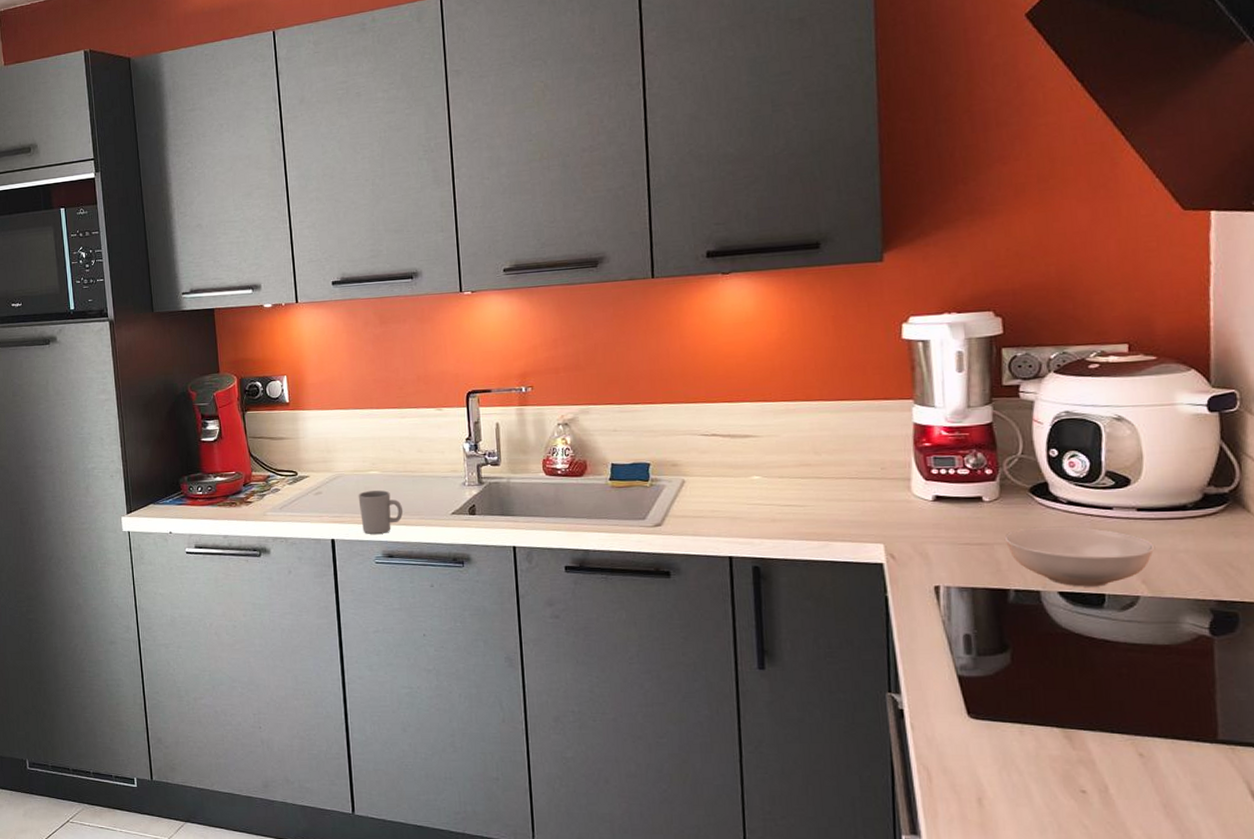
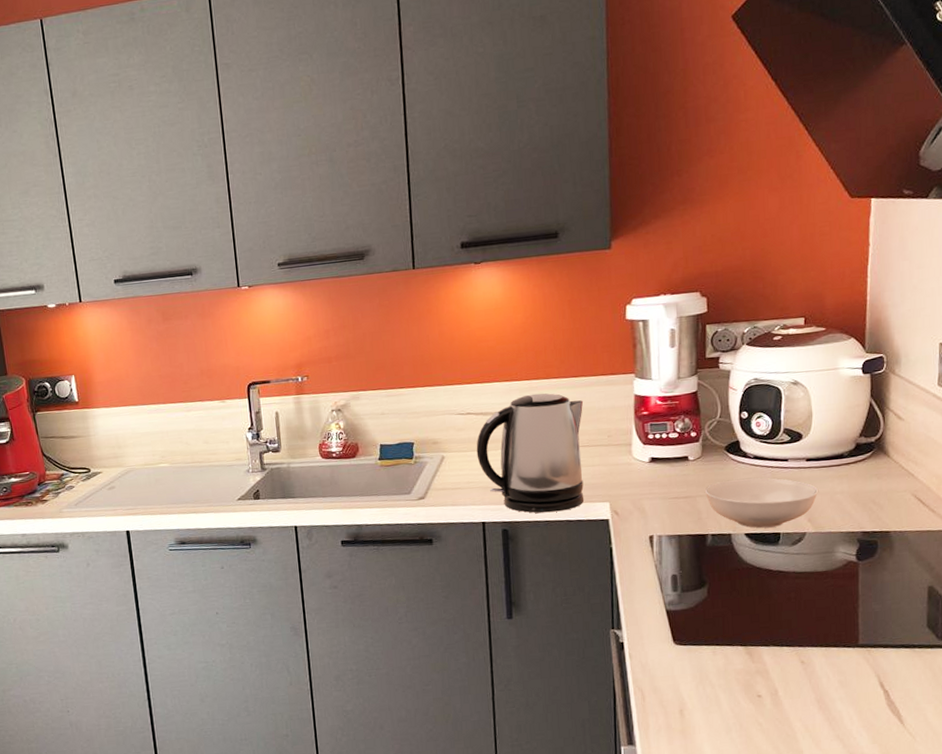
mug: present [358,490,404,534] -> none [149,481,193,524]
kettle: none [722,416,853,551] -> present [476,393,584,514]

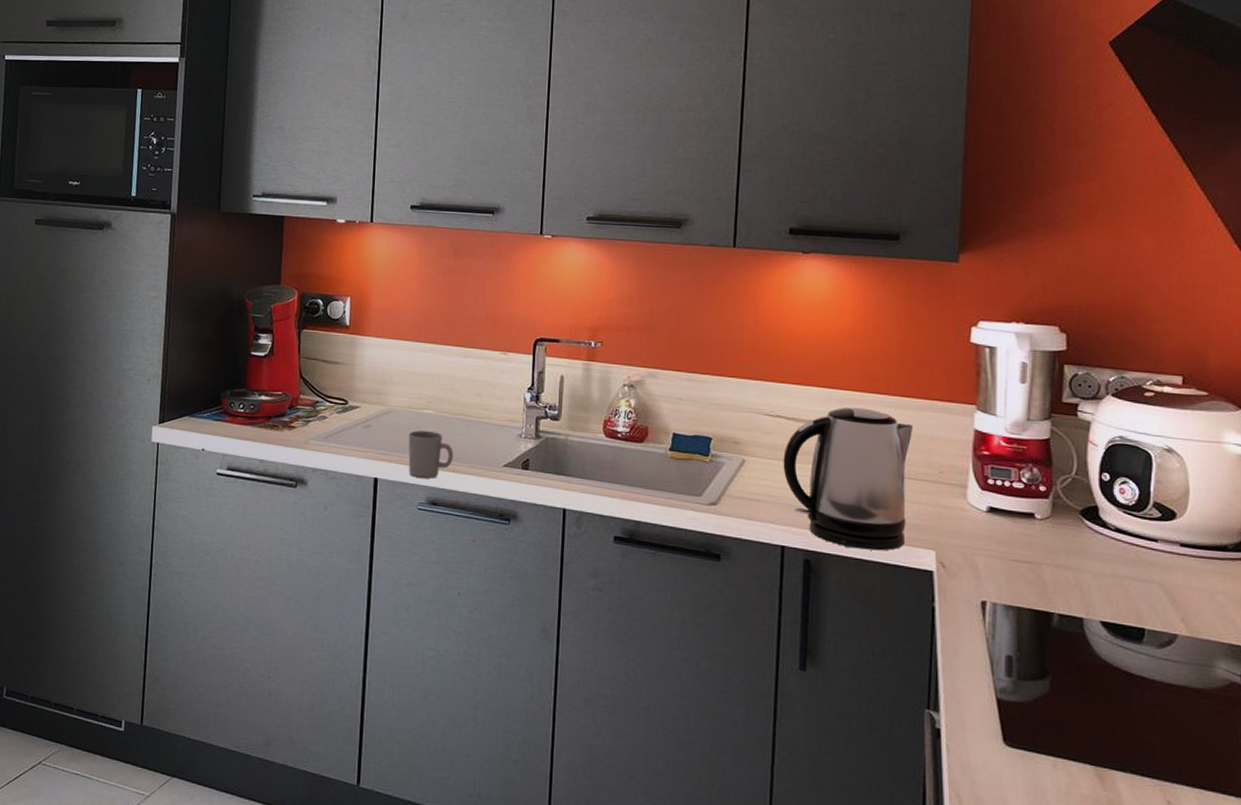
mug: none [149,481,193,524] -> present [408,430,454,478]
bowl: present [704,477,819,529] -> none [1052,550,1195,621]

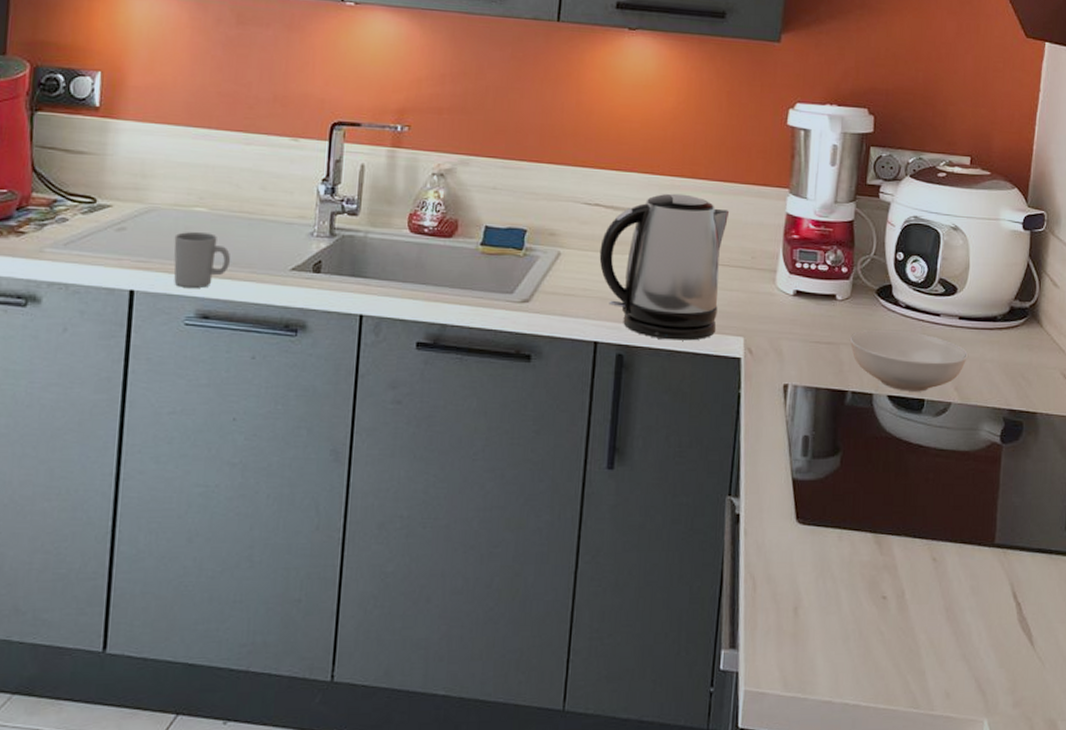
bowl: none [1052,550,1195,621] -> present [849,329,969,392]

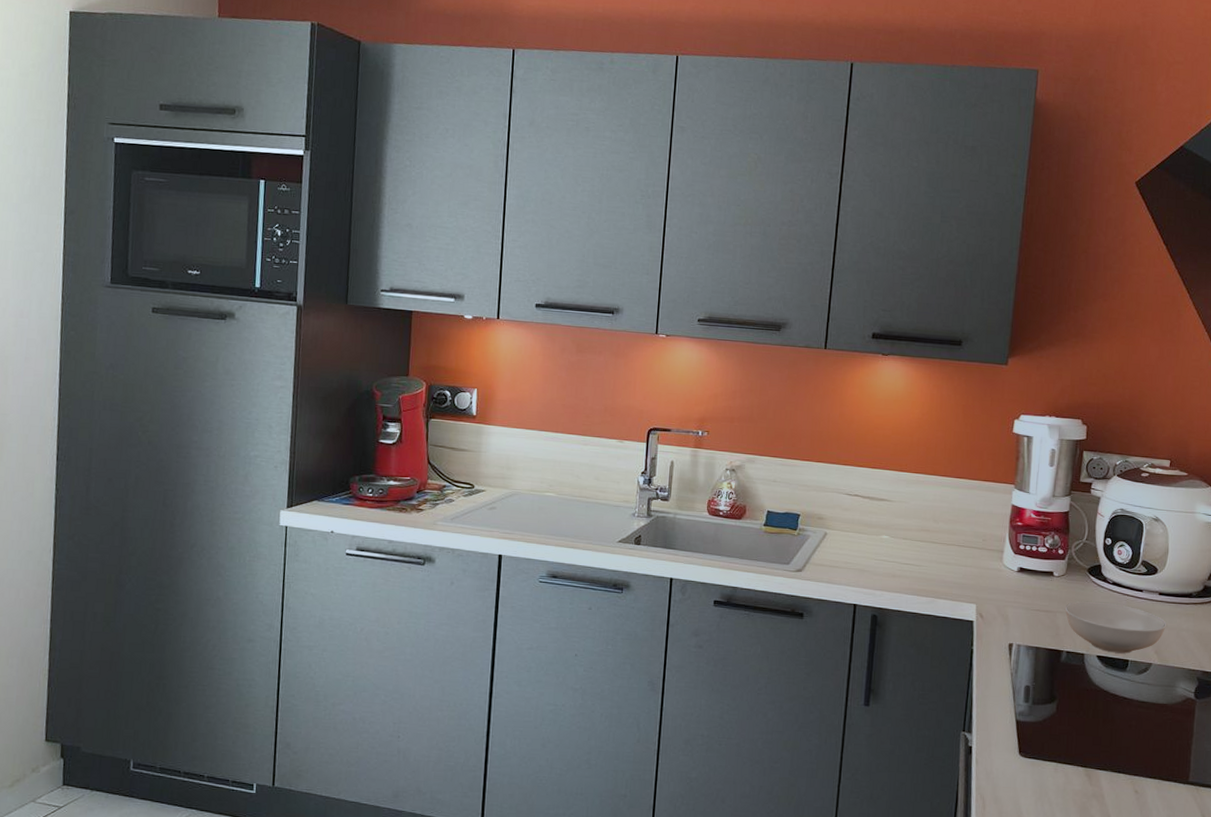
mug: present [173,232,231,288] -> none [531,511,573,554]
kettle: present [599,193,730,341] -> none [858,487,965,606]

